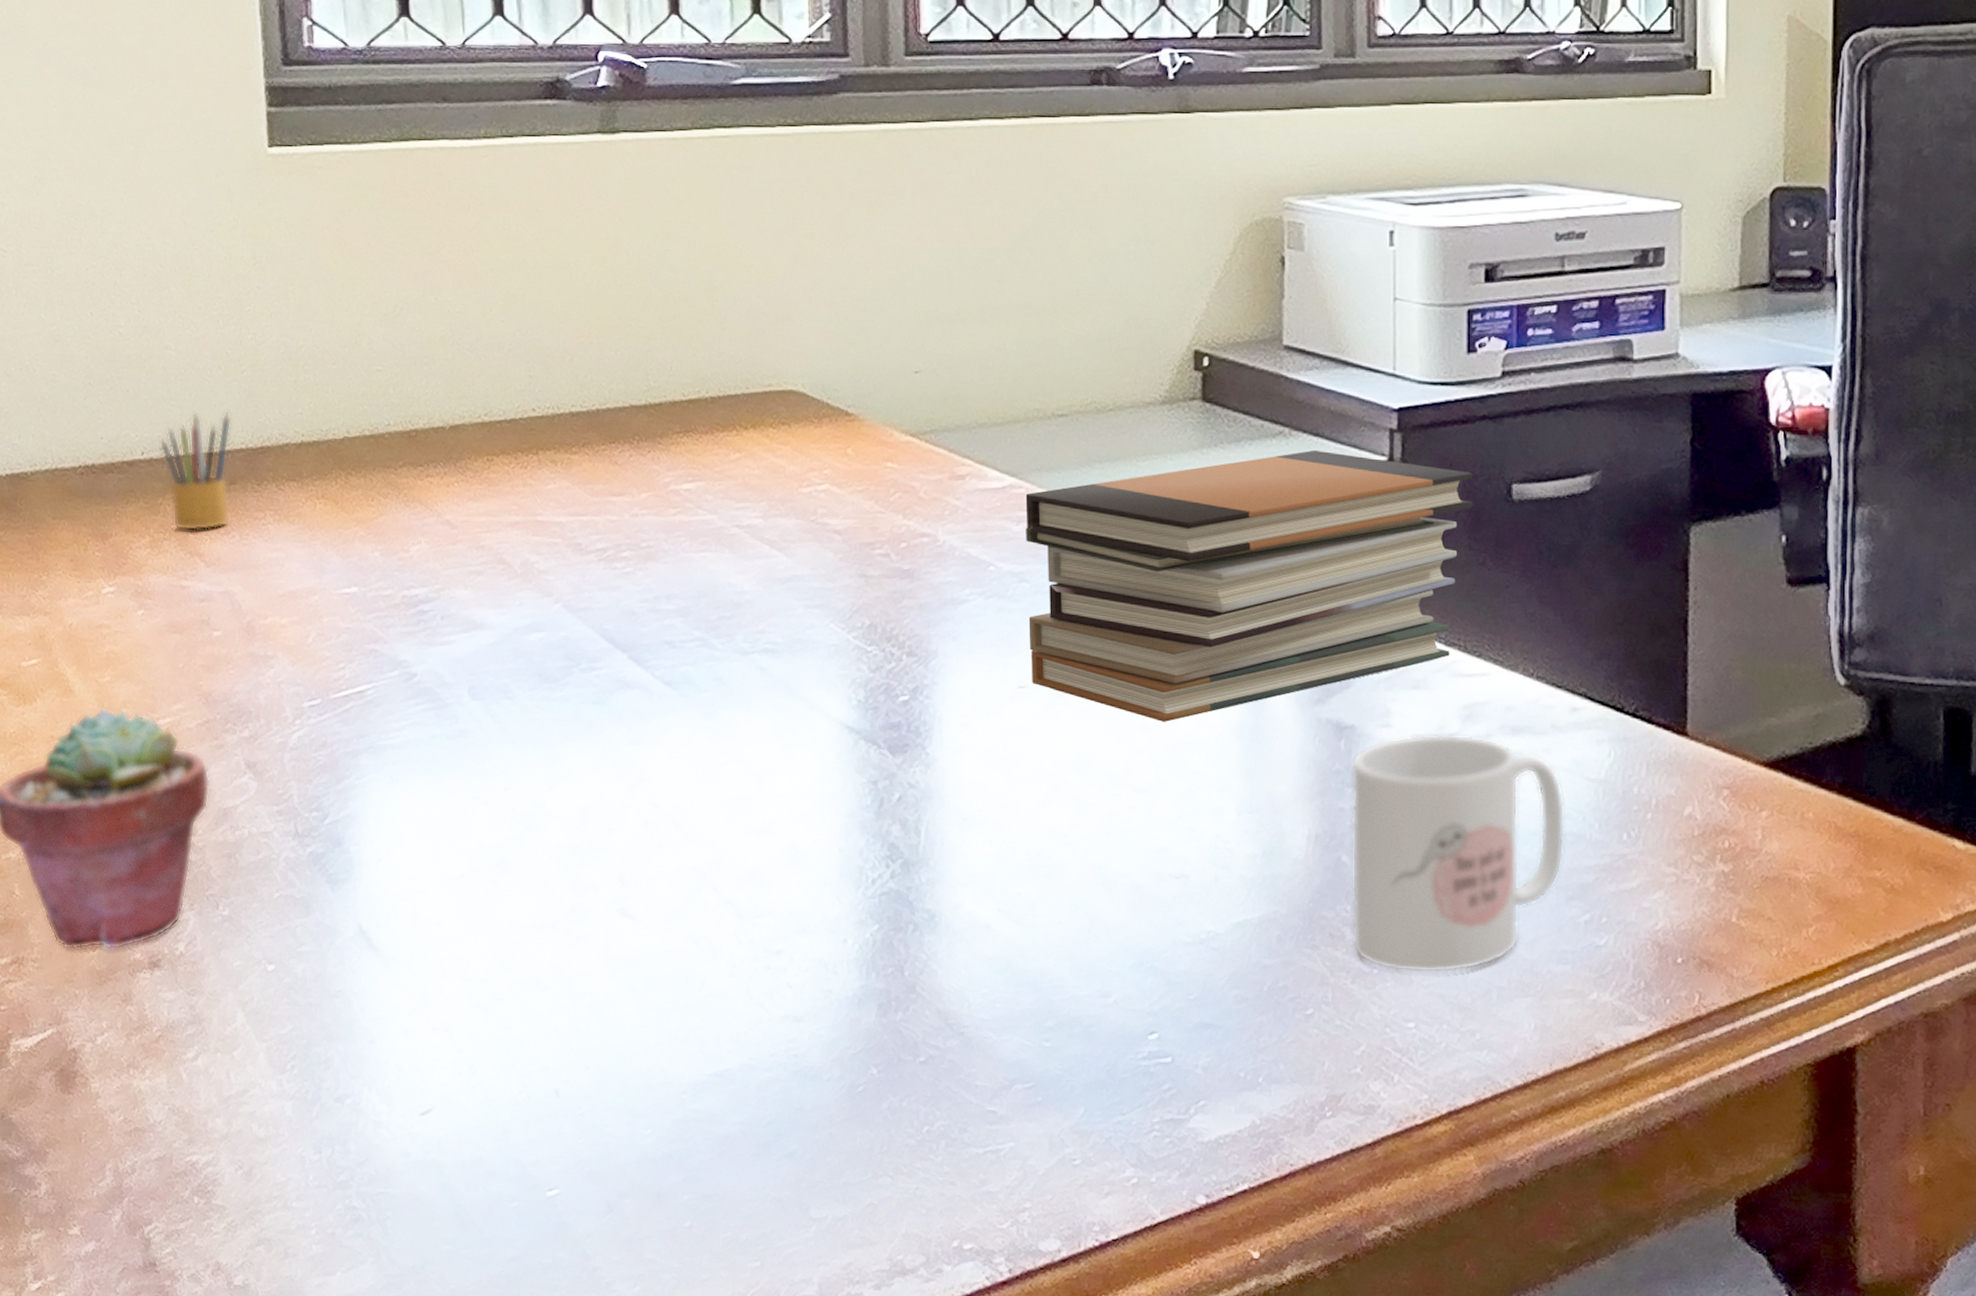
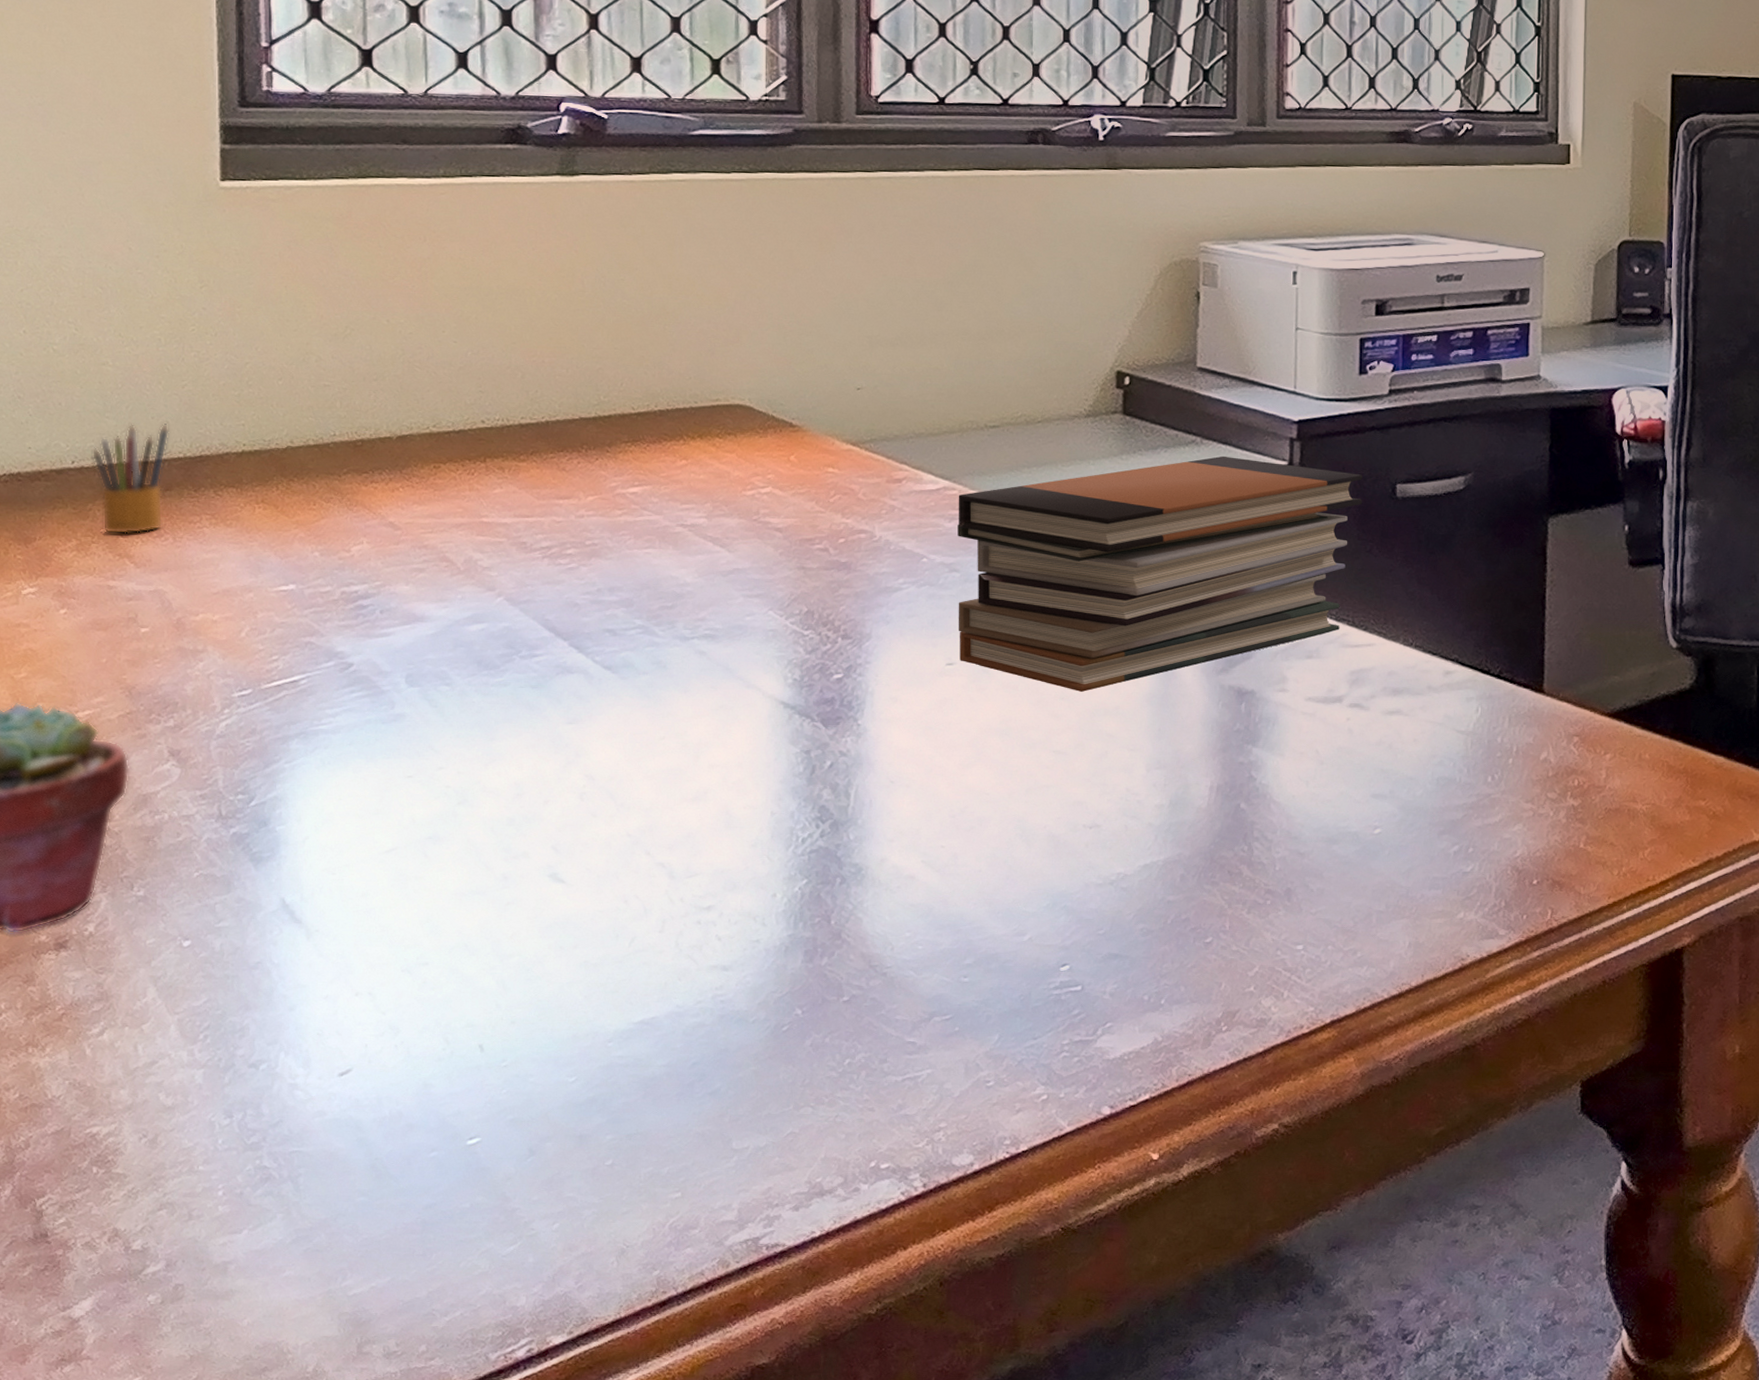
mug: present [1350,734,1565,974] -> none [1249,696,1438,902]

